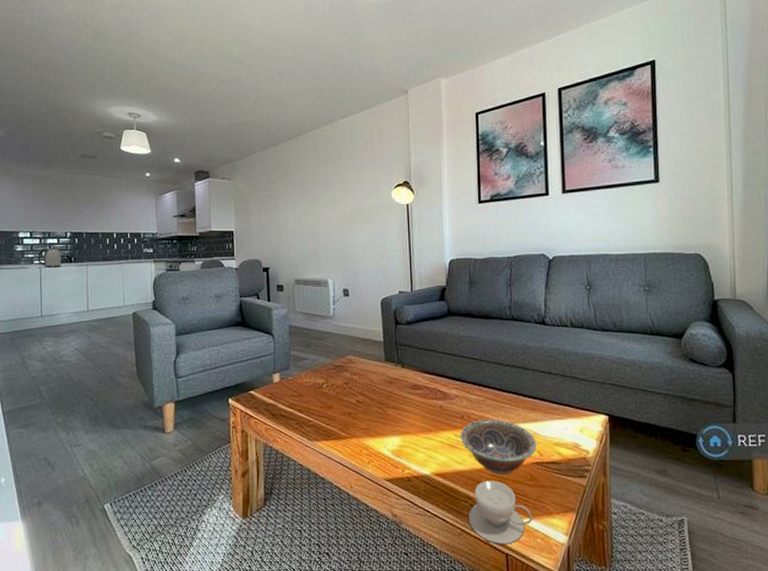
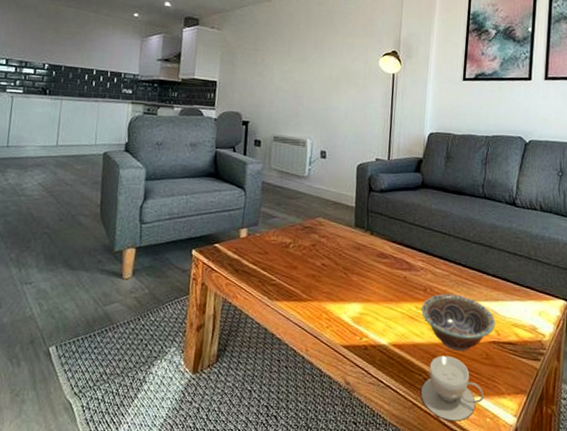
kettle: present [37,247,62,267] -> none [10,77,37,99]

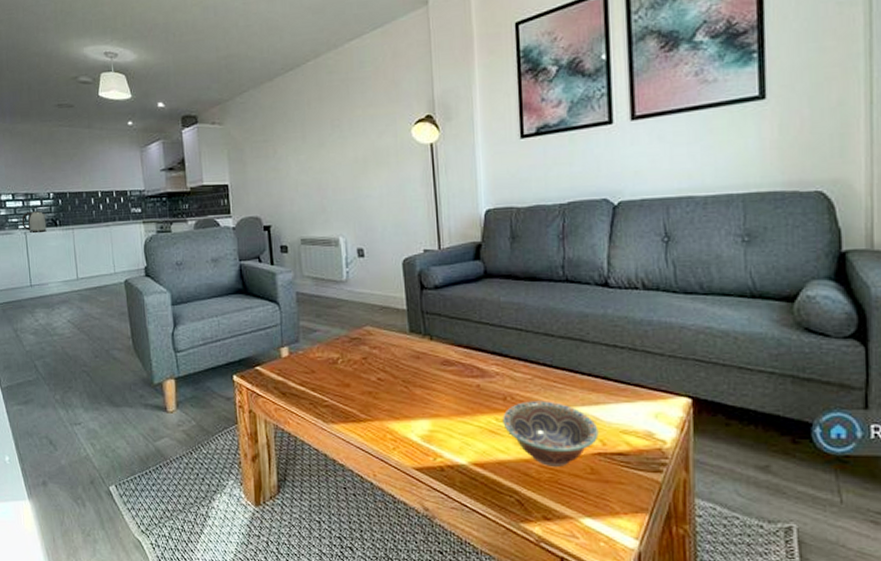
kettle: none [10,77,37,99] -> present [21,210,47,233]
teacup: present [420,356,485,421] -> none [513,473,594,547]

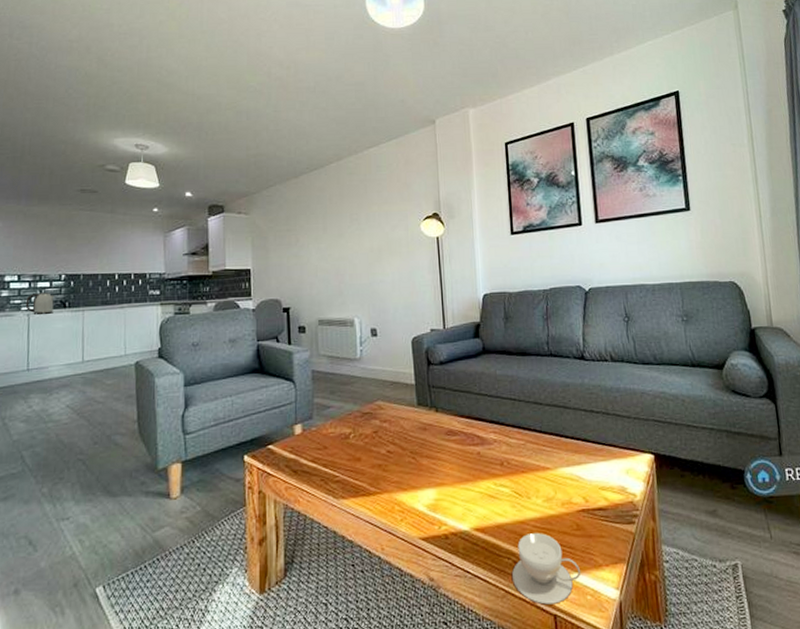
decorative bowl: present [503,401,599,468] -> none [500,464,582,527]
teacup: none [513,473,594,547] -> present [511,533,581,605]

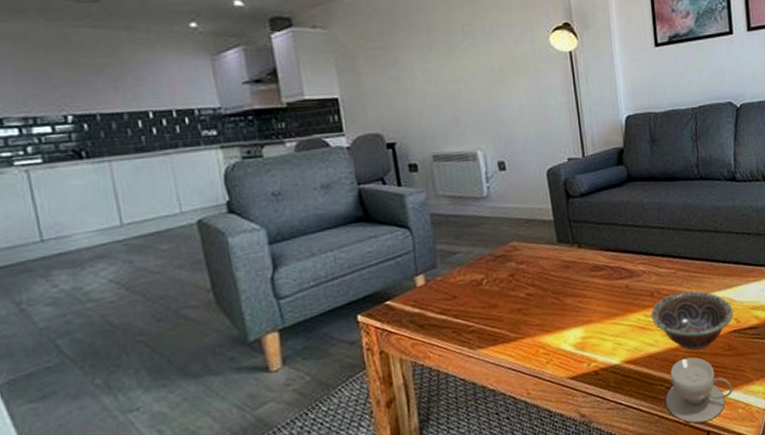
kettle: present [25,291,54,314] -> none [18,139,65,170]
decorative bowl: none [500,464,582,527] -> present [651,291,734,351]

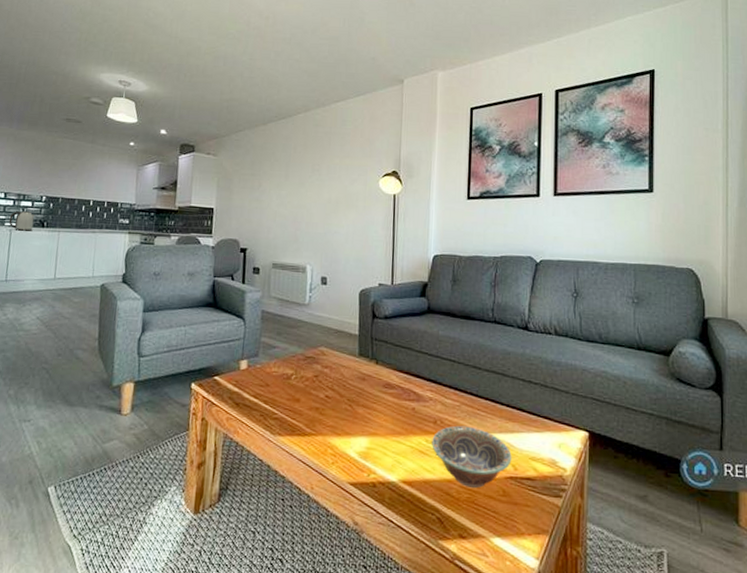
kettle: none [18,139,65,170] -> present [9,210,35,231]
teacup: present [664,357,733,424] -> none [433,493,503,565]

